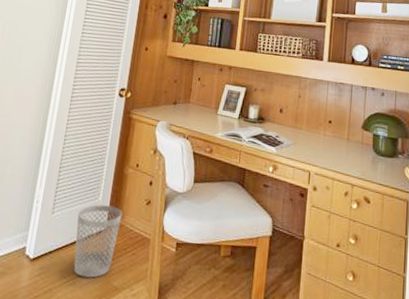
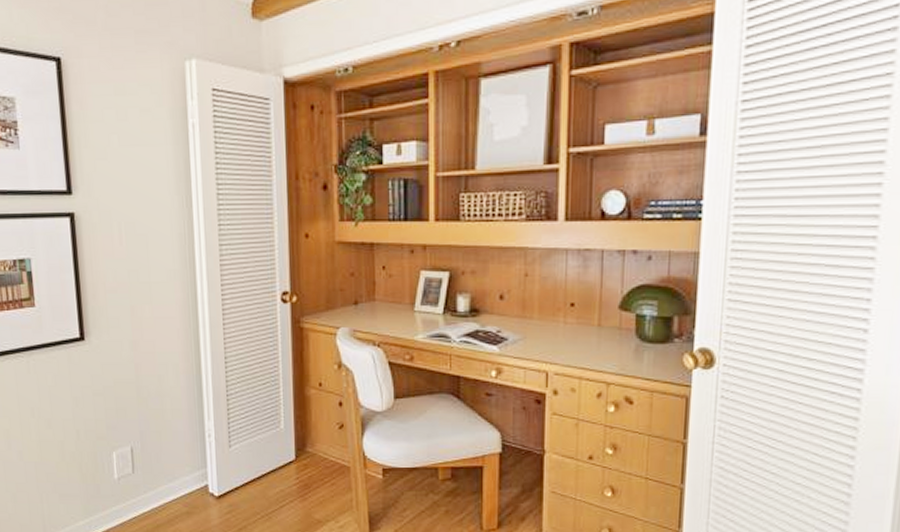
wastebasket: present [73,204,123,278] -> none [259,433,312,512]

